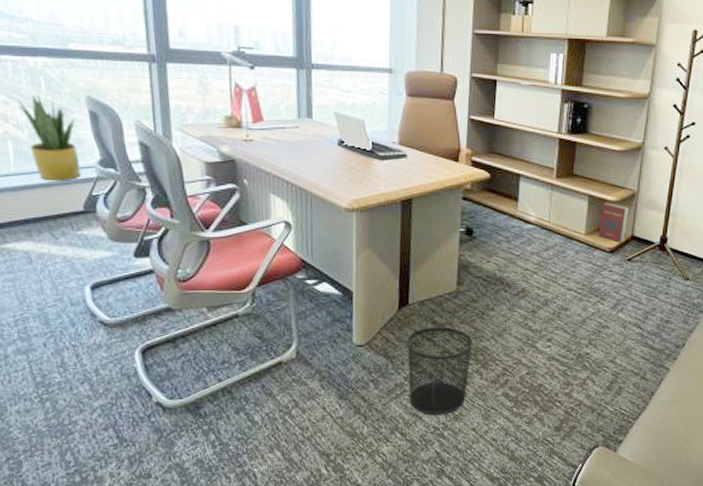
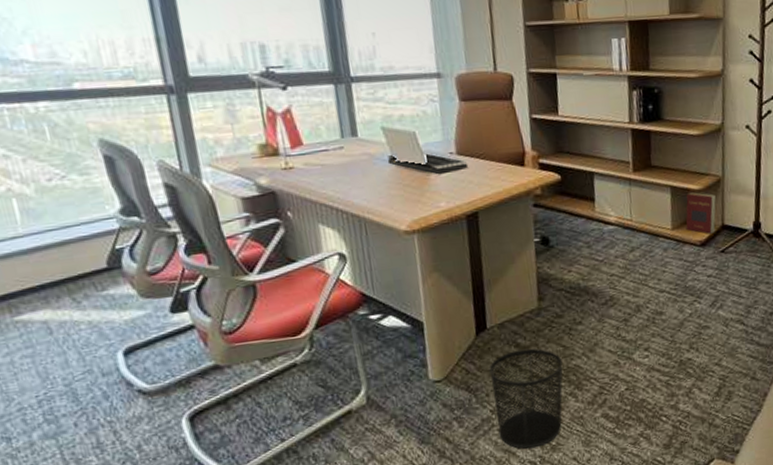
planter: present [17,94,82,182] -> none [18,143,101,239]

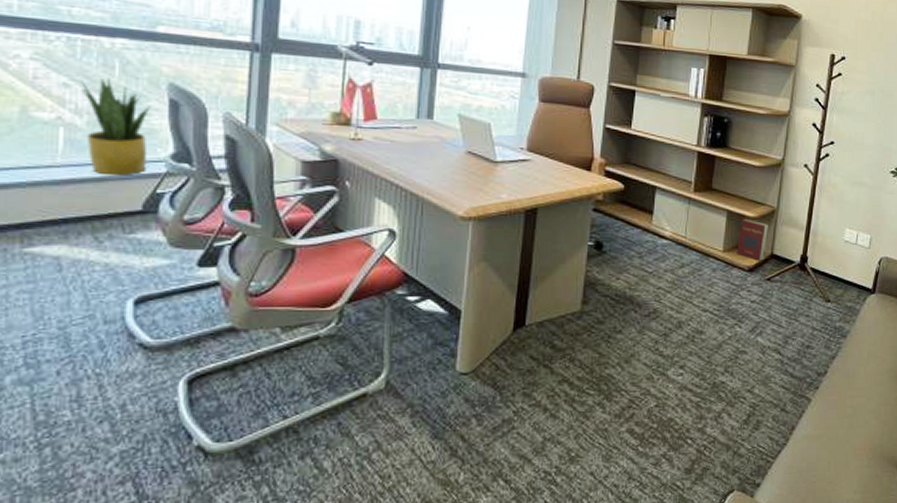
planter: none [18,143,101,239] -> present [81,77,151,176]
computer keyboard: present [387,152,469,175] -> none [457,141,537,168]
waste bin: present [489,348,563,449] -> none [518,351,596,458]

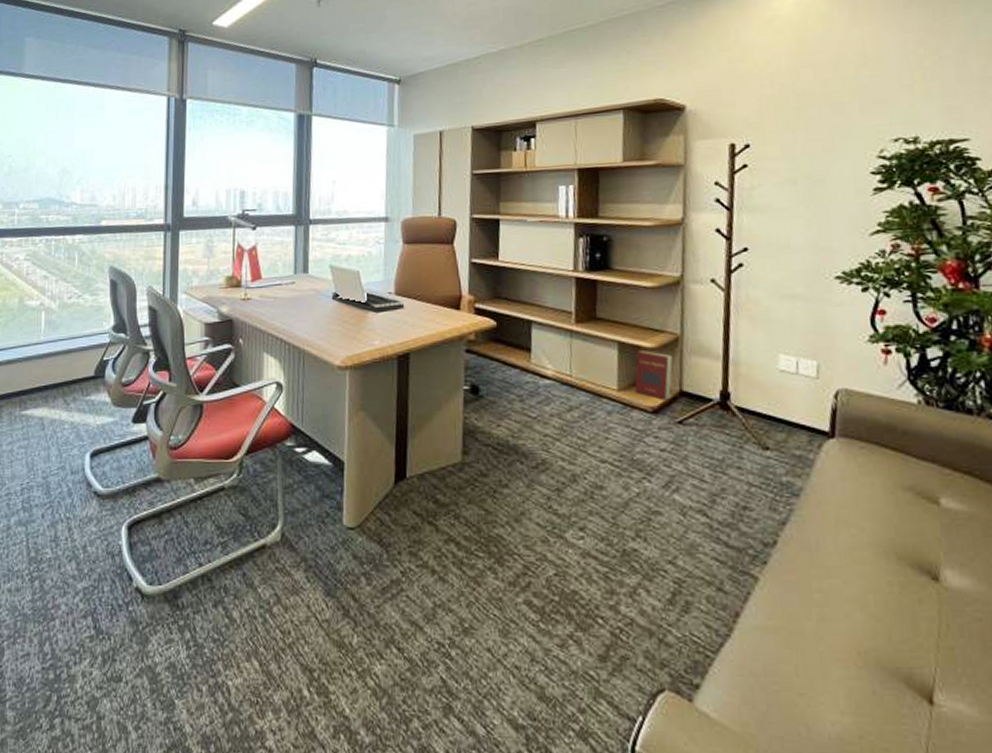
planter: present [81,77,151,176] -> none [55,267,98,348]
computer keyboard: none [457,141,537,168] -> present [331,291,405,314]

